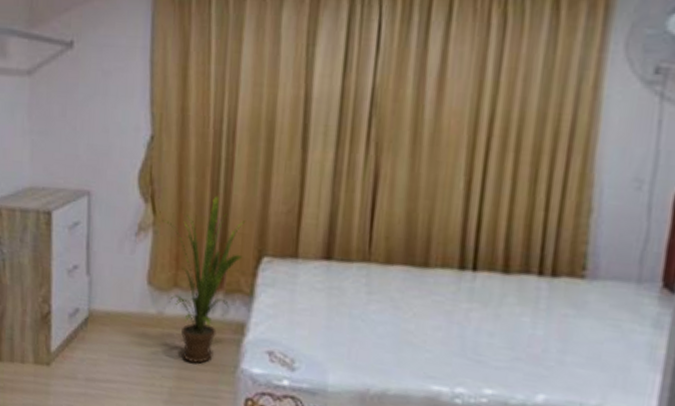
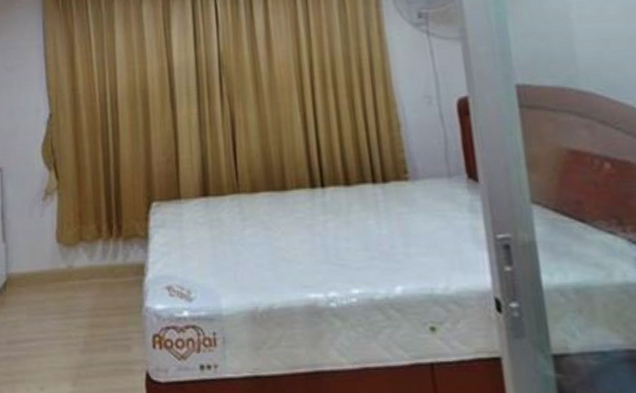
house plant: present [162,195,246,364] -> none [64,156,136,309]

